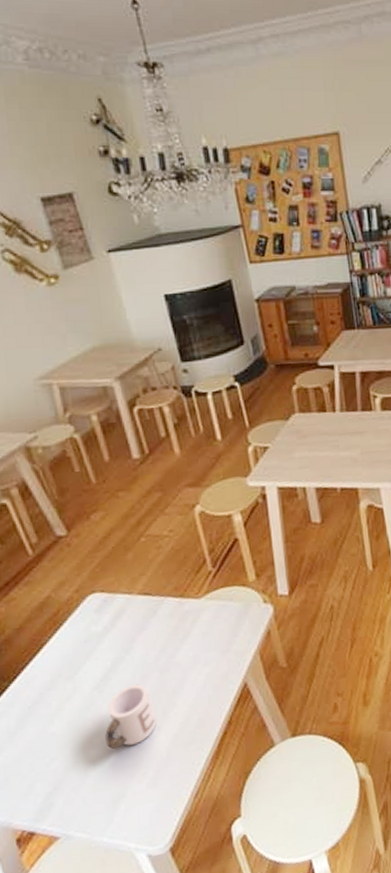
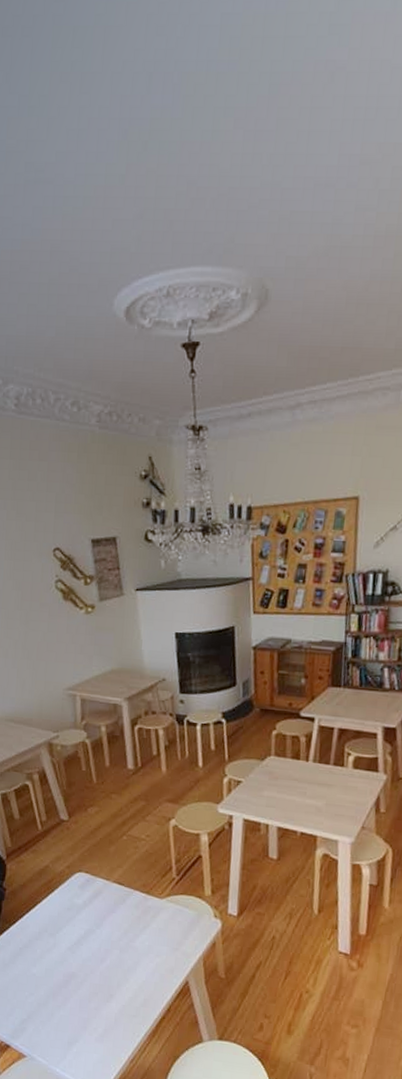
mug: present [105,684,158,750] -> none [70,954,112,1003]

